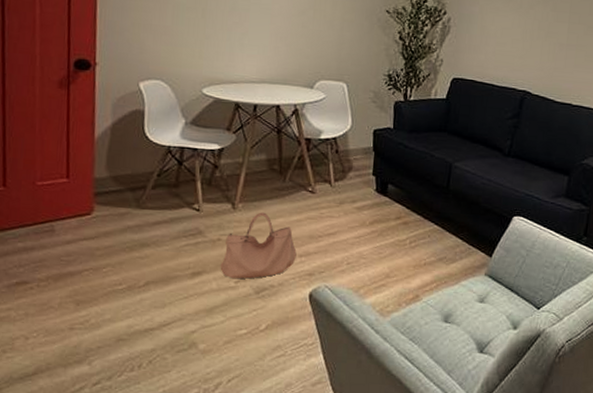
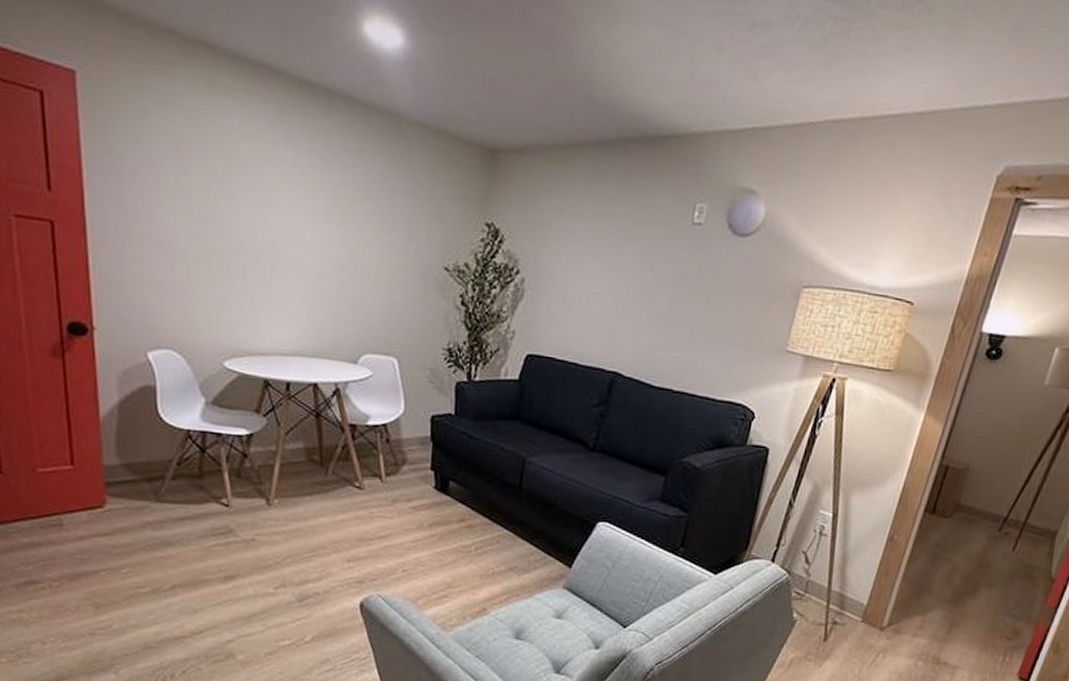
handbag: present [220,212,297,279] -> none [256,509,344,585]

